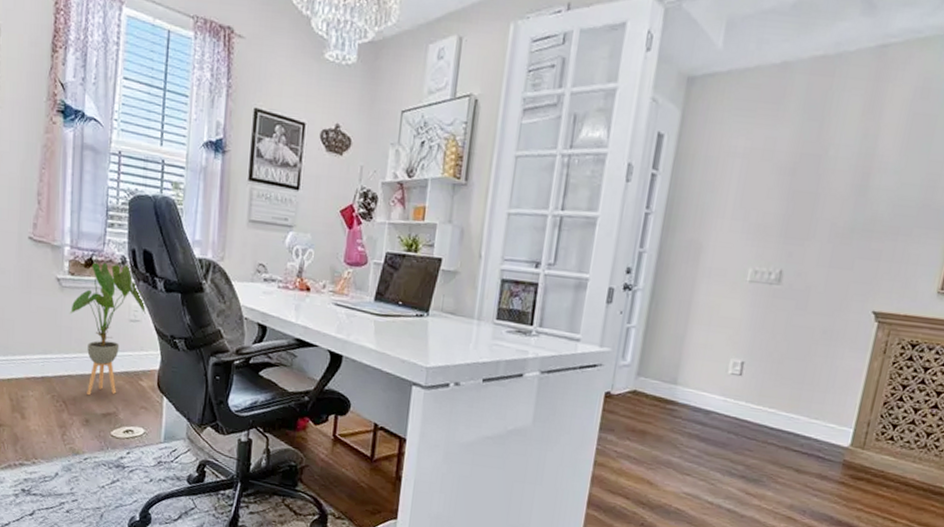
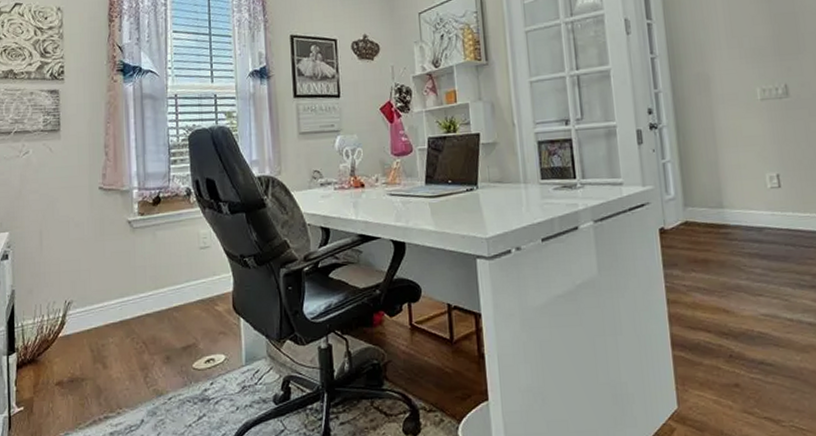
house plant: present [69,262,146,396] -> none [142,195,214,331]

